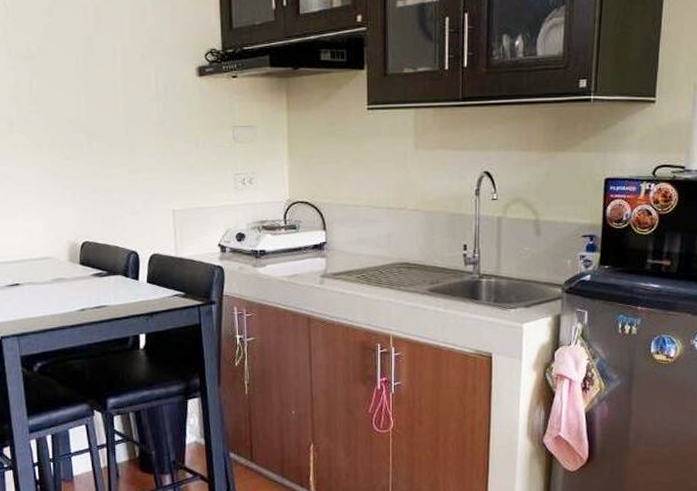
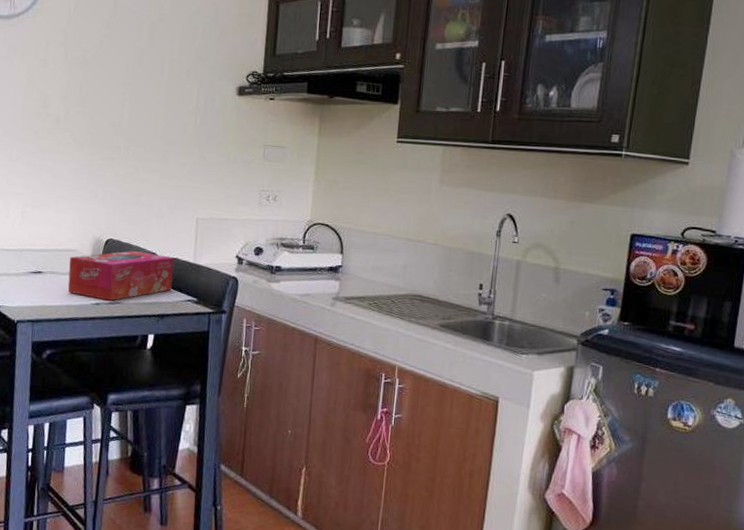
tissue box: none [46,251,157,305] -> present [67,251,174,301]

